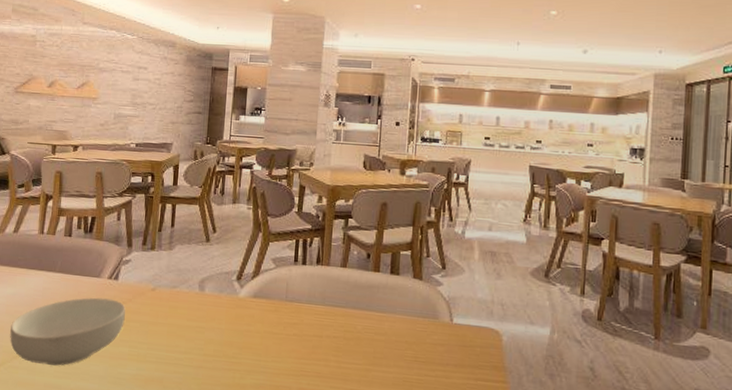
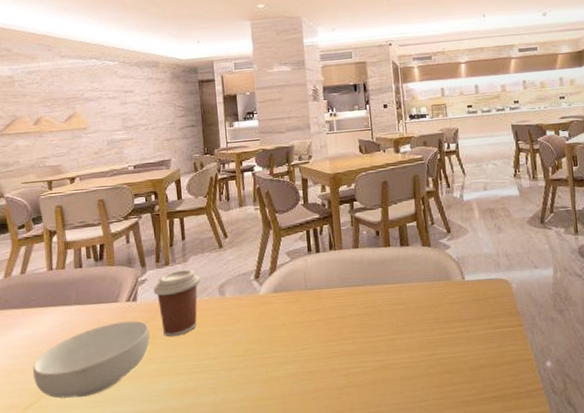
coffee cup: none [136,256,182,323] -> present [154,269,200,337]

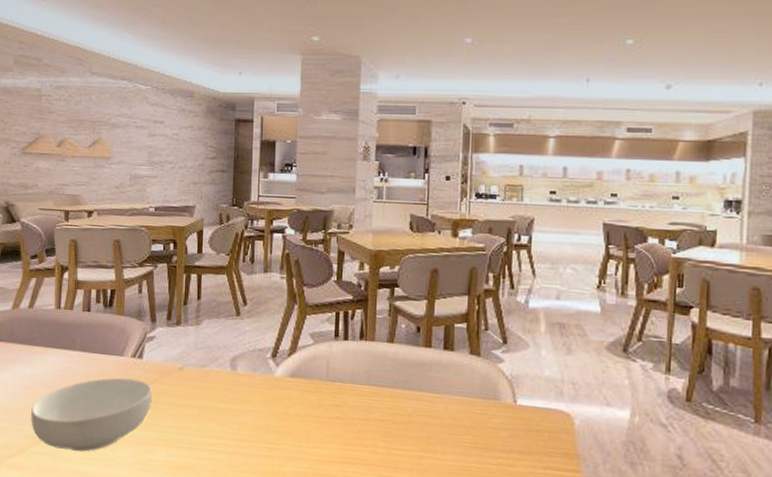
coffee cup: present [154,269,200,337] -> none [162,332,211,406]

